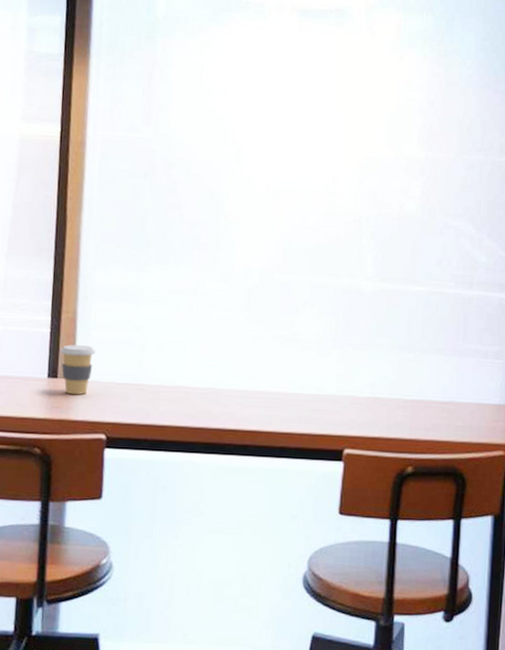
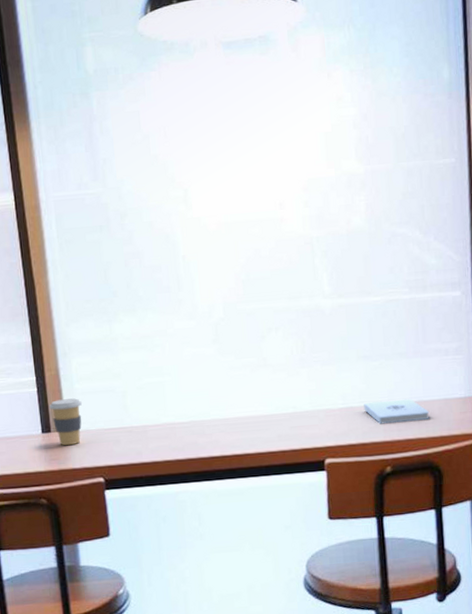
notepad: none [392,395,460,423] -> present [364,399,429,424]

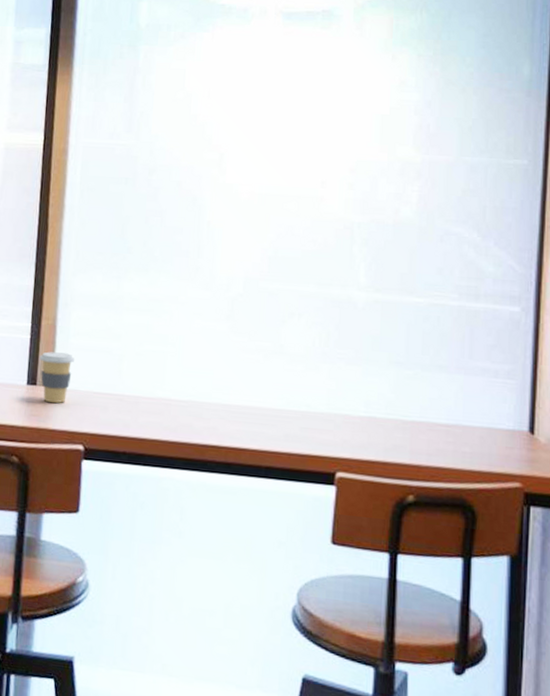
notepad: present [364,399,429,424] -> none [389,416,467,449]

